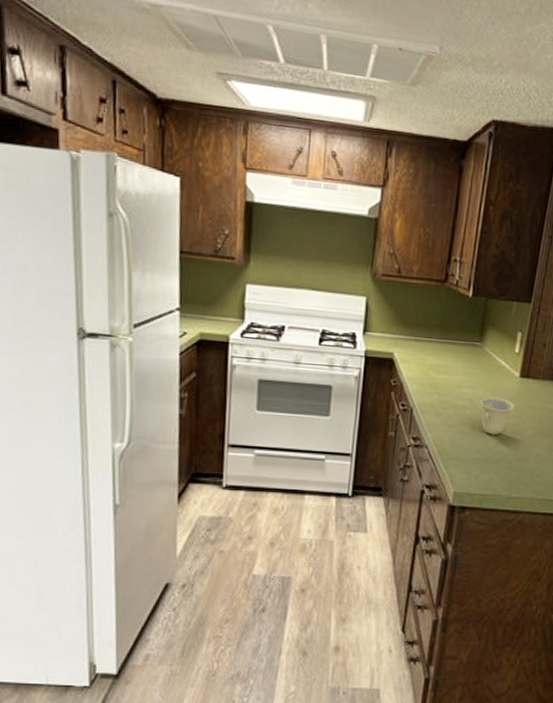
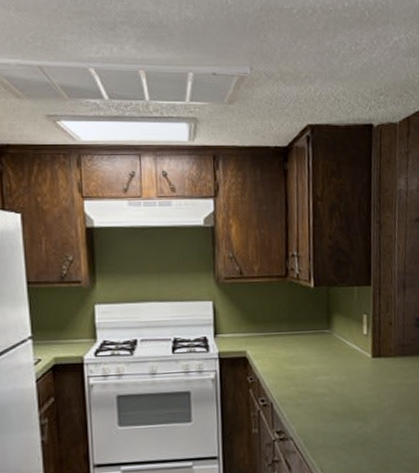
cup: present [479,396,515,436] -> none [337,380,372,418]

